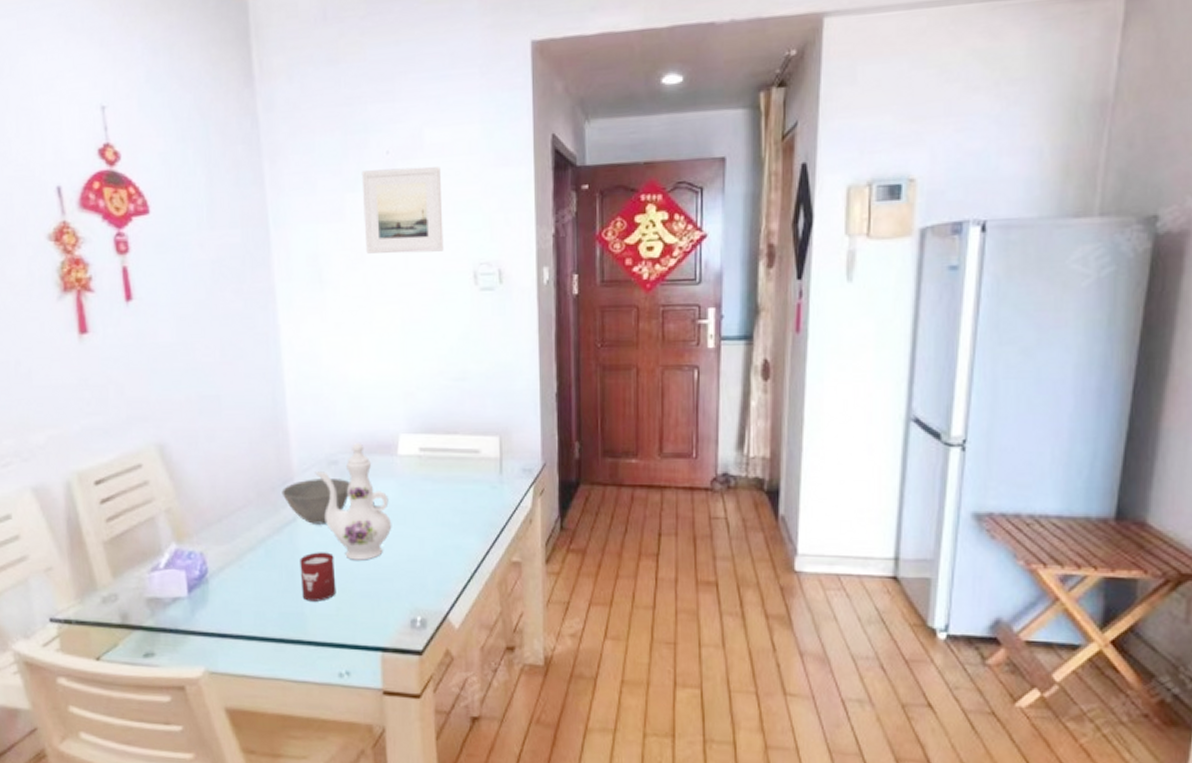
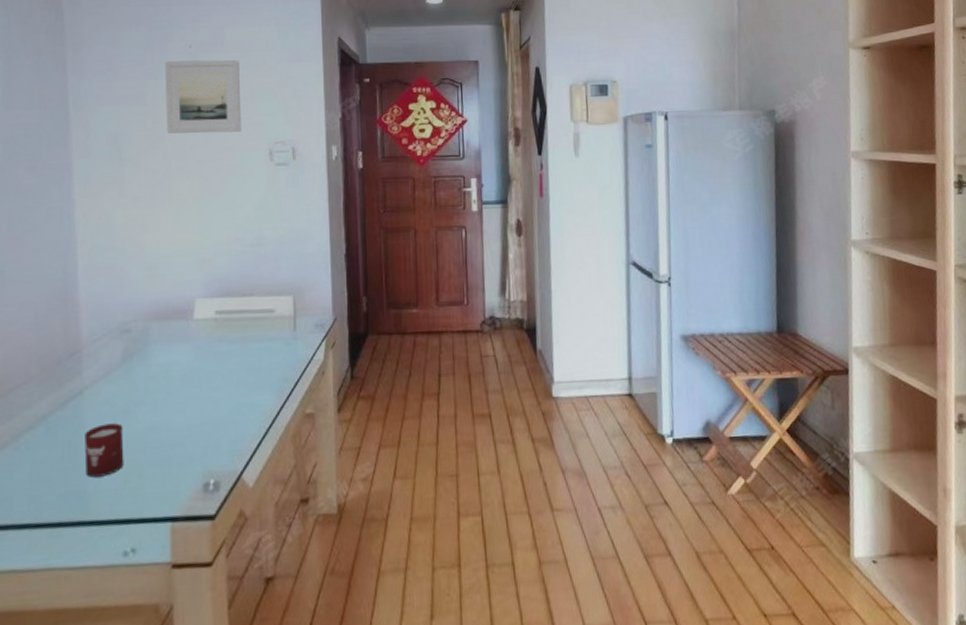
bowl: present [281,479,350,524] -> none [68,347,143,395]
ewer: present [315,443,392,560] -> none [106,310,186,429]

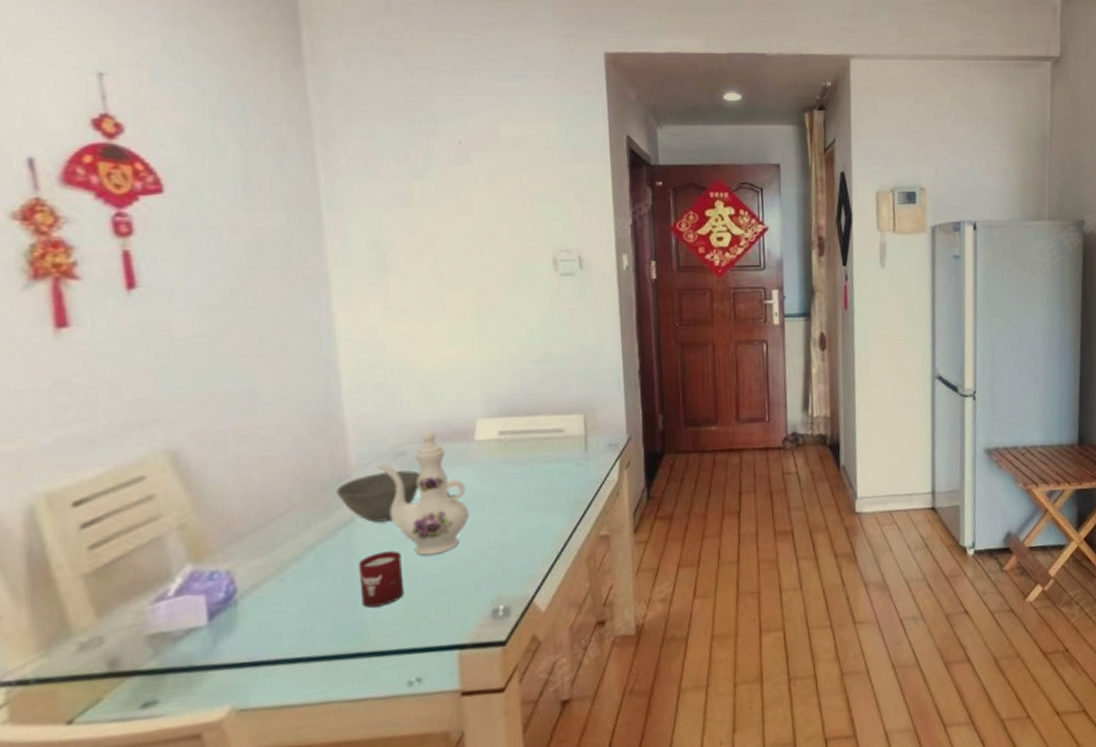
bowl: none [68,347,143,395] -> present [336,470,420,523]
ewer: none [106,310,186,429] -> present [378,431,470,556]
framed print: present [164,59,242,134] -> none [431,158,522,240]

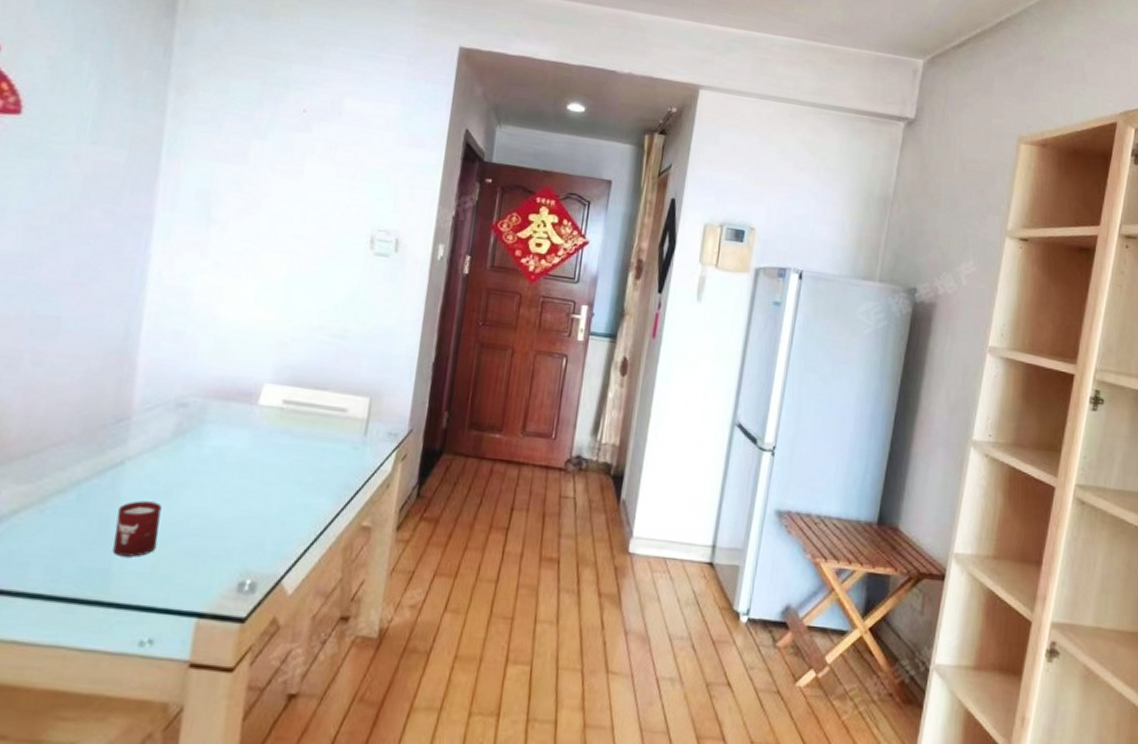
bowl: present [336,470,420,523] -> none [113,420,198,471]
ewer: present [378,431,470,556] -> none [158,387,239,514]

